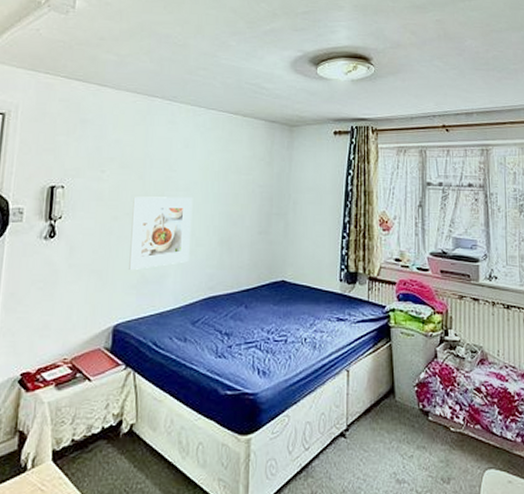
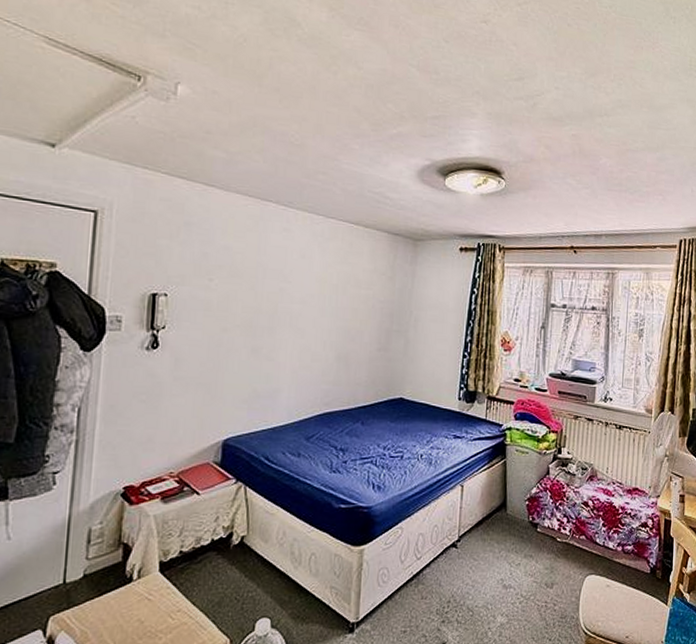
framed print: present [129,196,193,271] -> none [239,308,309,385]

